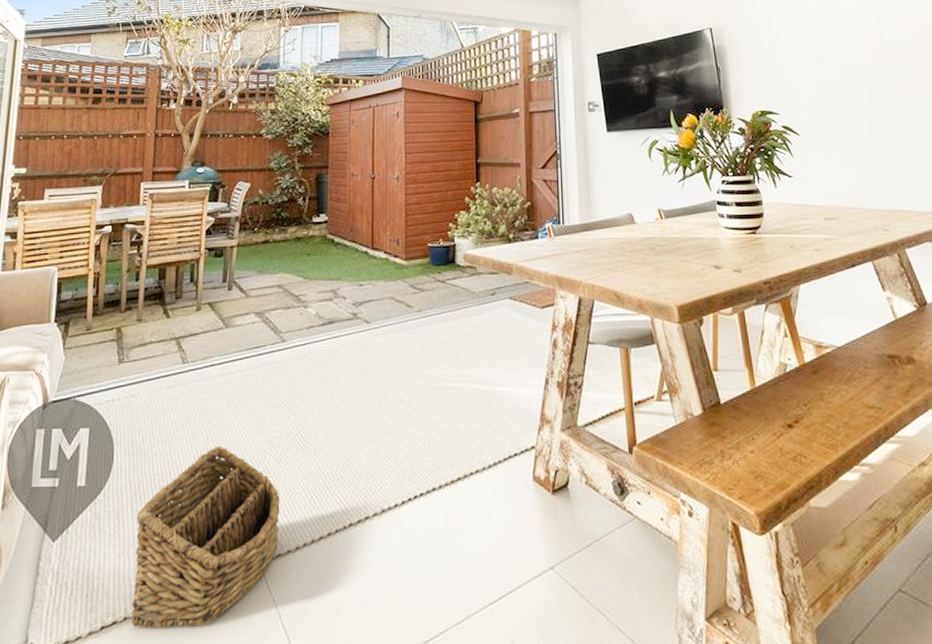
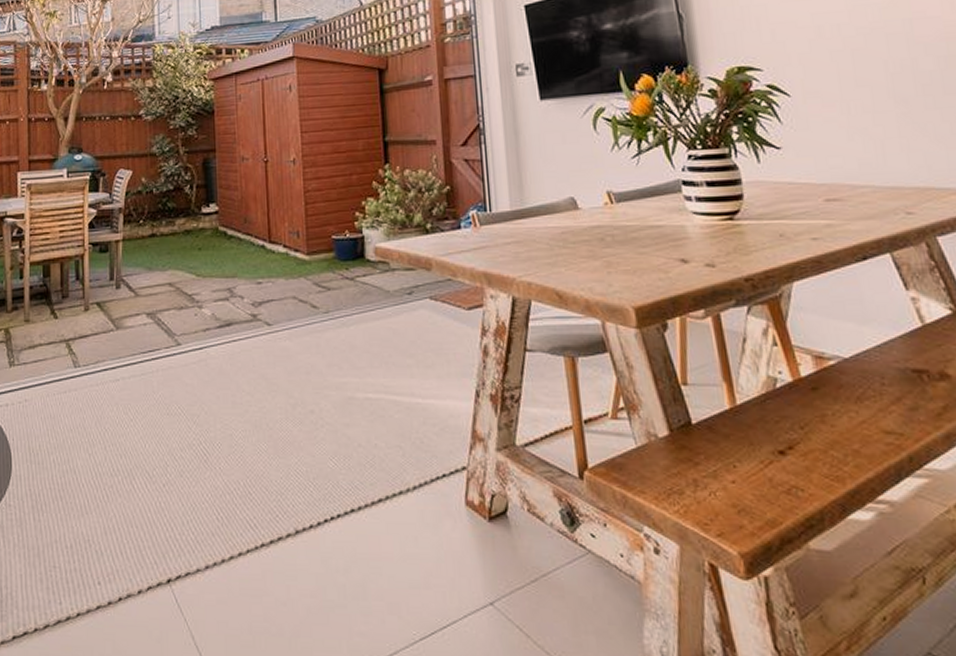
basket: present [131,445,280,628] -> none [40,455,187,643]

